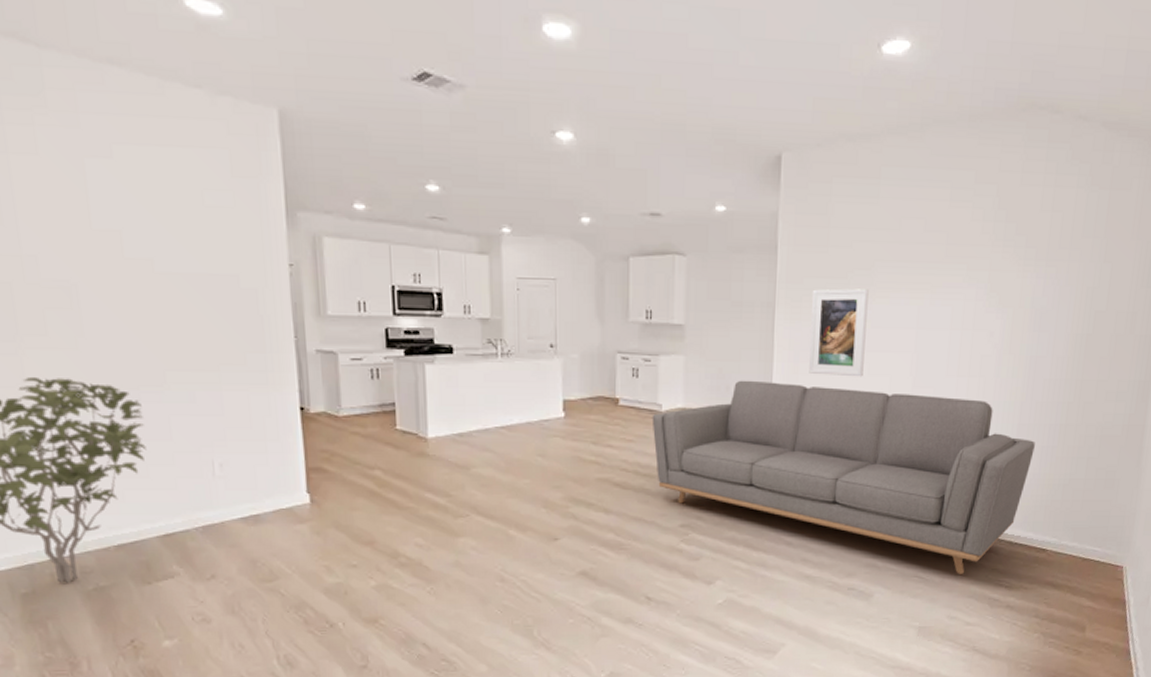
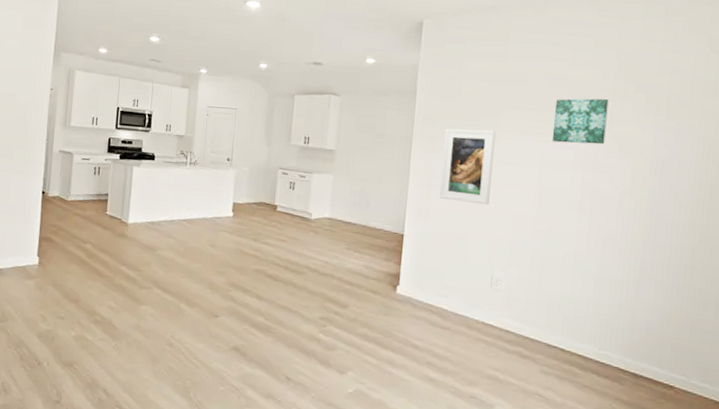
sofa: present [652,380,1035,574] -> none [302,199,659,399]
wall art: none [929,244,989,299] -> present [551,98,609,145]

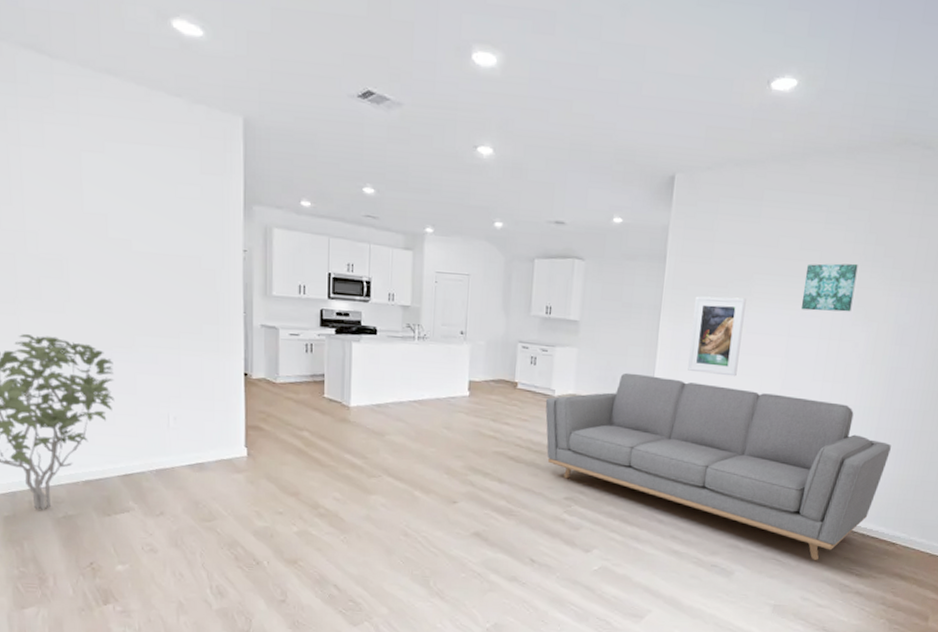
sofa: none [302,199,659,399] -> present [545,372,891,560]

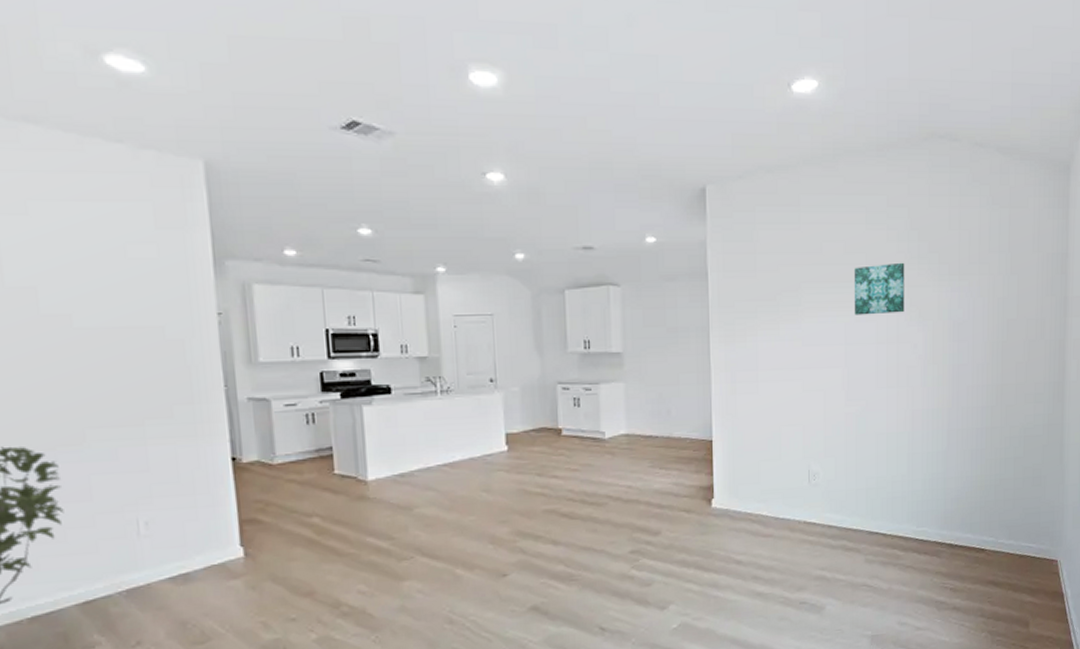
sofa: present [545,372,891,560] -> none [595,403,965,580]
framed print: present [688,296,746,377] -> none [745,309,798,394]

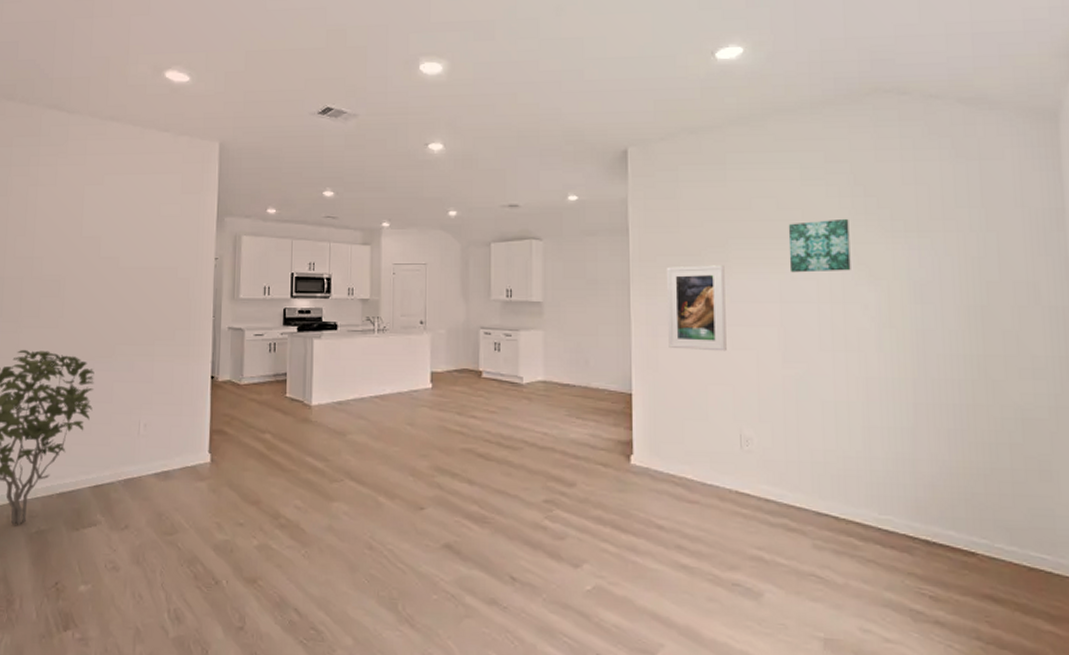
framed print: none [745,309,798,394] -> present [667,265,727,352]

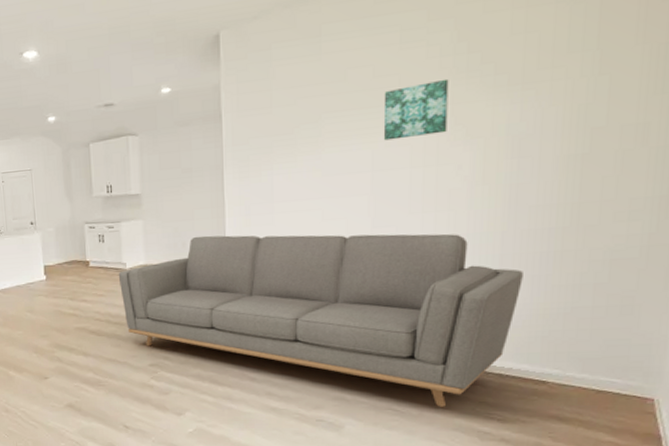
sofa: none [513,354,939,577] -> present [118,233,523,407]
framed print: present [667,265,727,352] -> none [260,141,317,225]

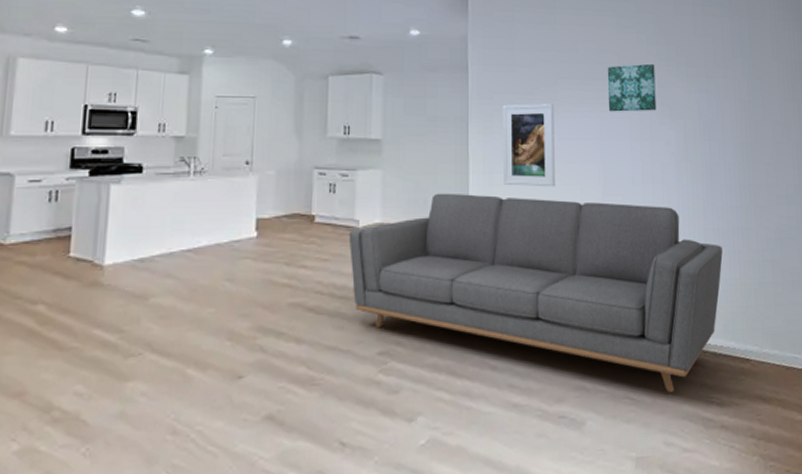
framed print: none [260,141,317,225] -> present [503,103,555,187]

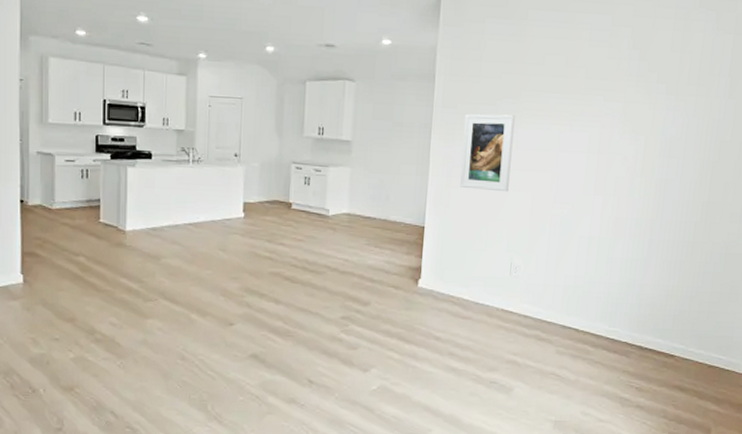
sofa: present [348,193,723,393] -> none [320,191,665,374]
wall art: present [607,63,657,112] -> none [569,78,623,126]

